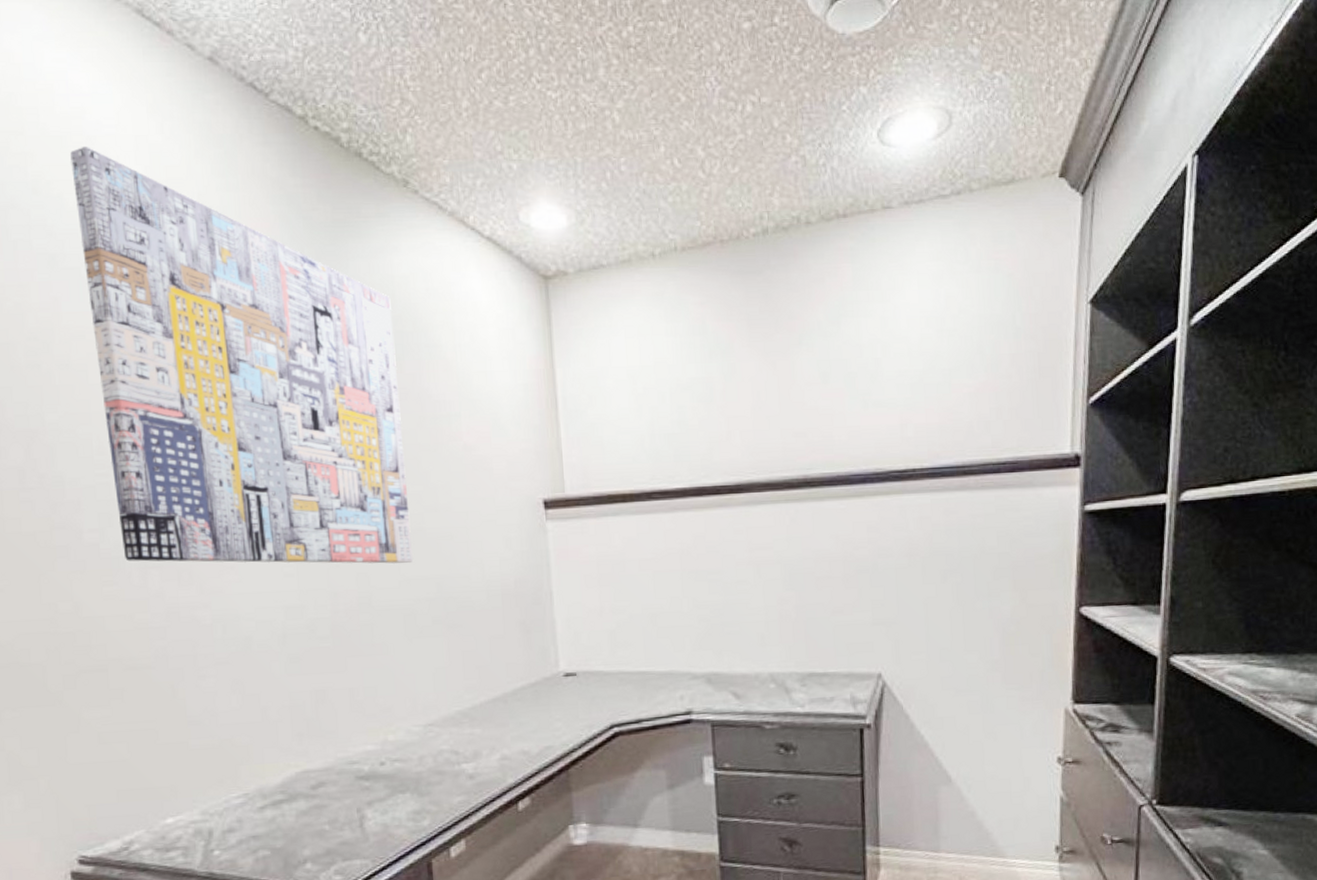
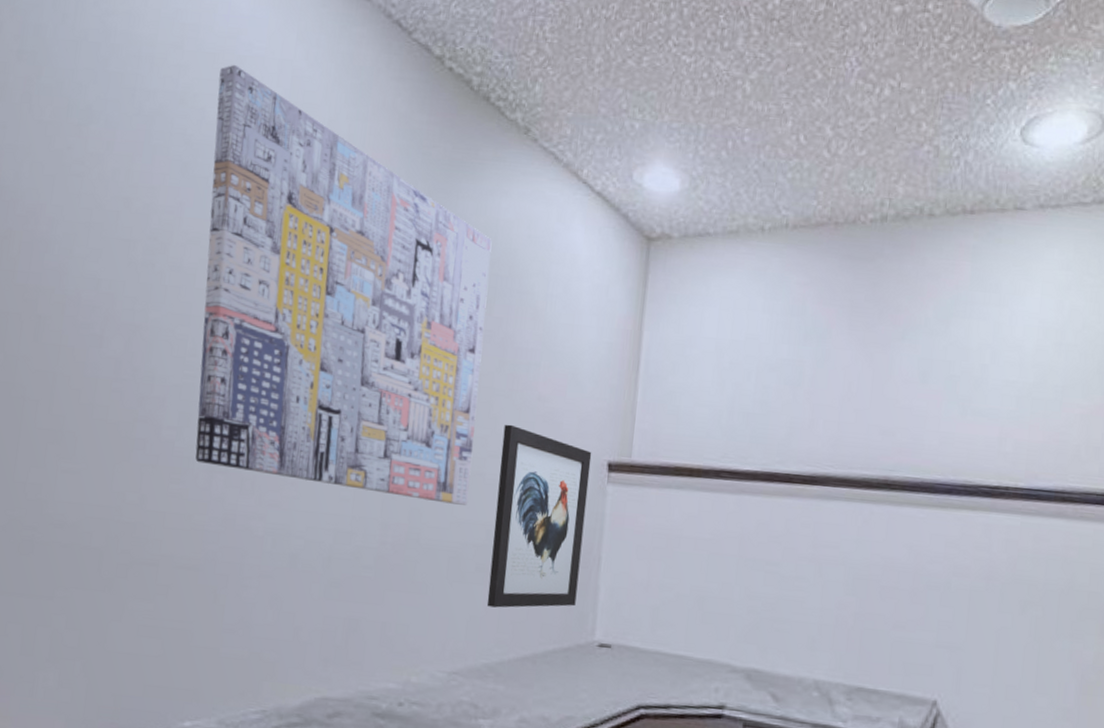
wall art: none [435,477,536,656] -> present [486,424,592,608]

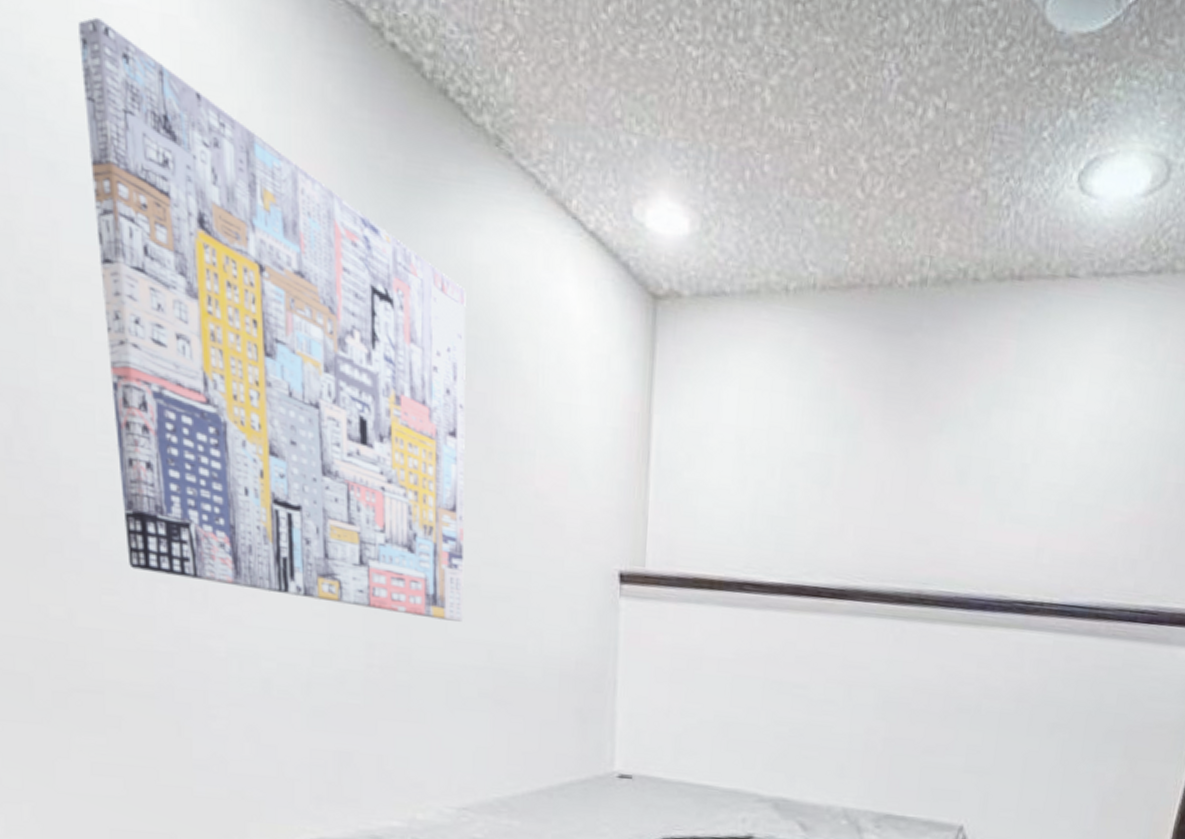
wall art: present [486,424,592,608] -> none [494,525,601,738]

